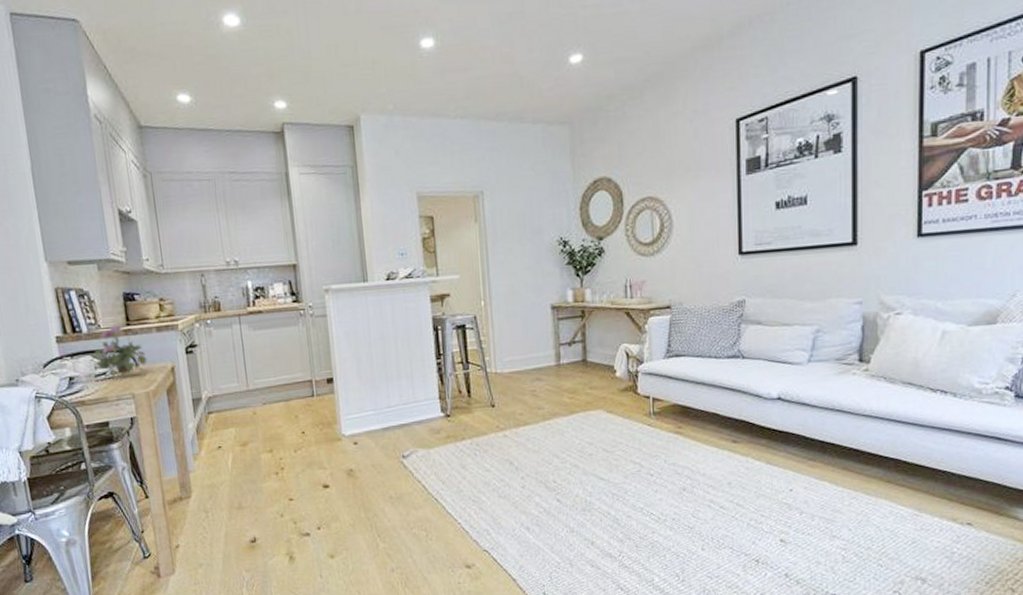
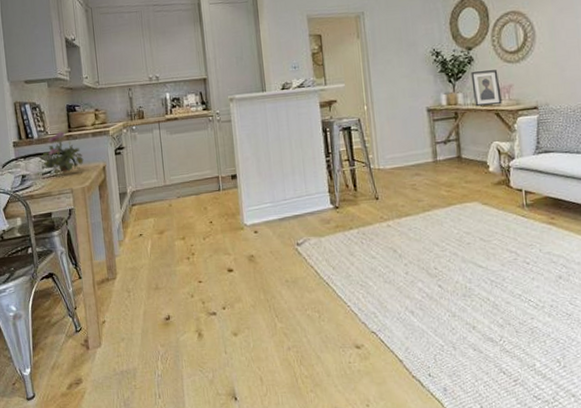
picture frame: none [601,263,633,305] -> present [471,70,502,107]

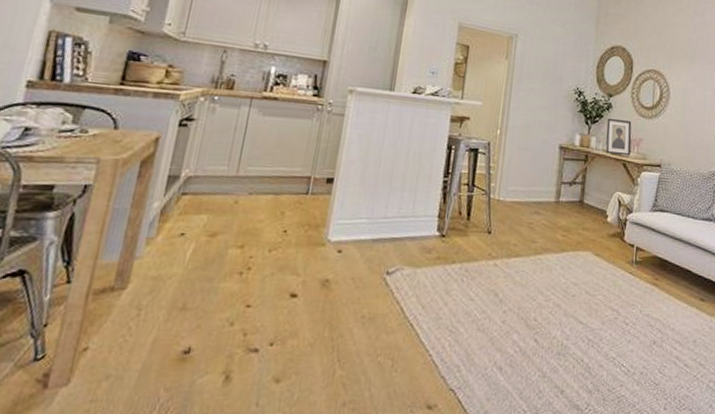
flower bouquet: present [40,131,84,177] -> none [64,81,131,139]

